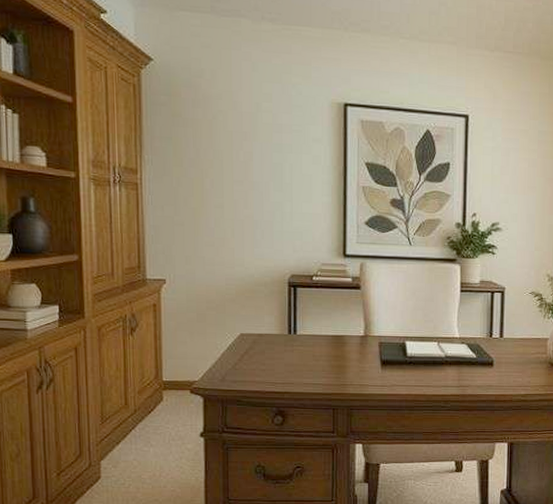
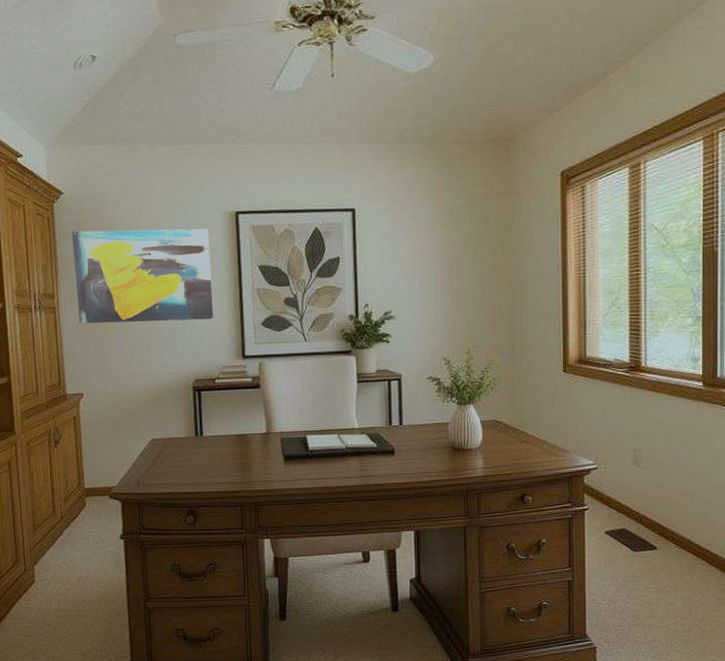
wall art: none [161,102,315,213] -> present [72,228,214,324]

